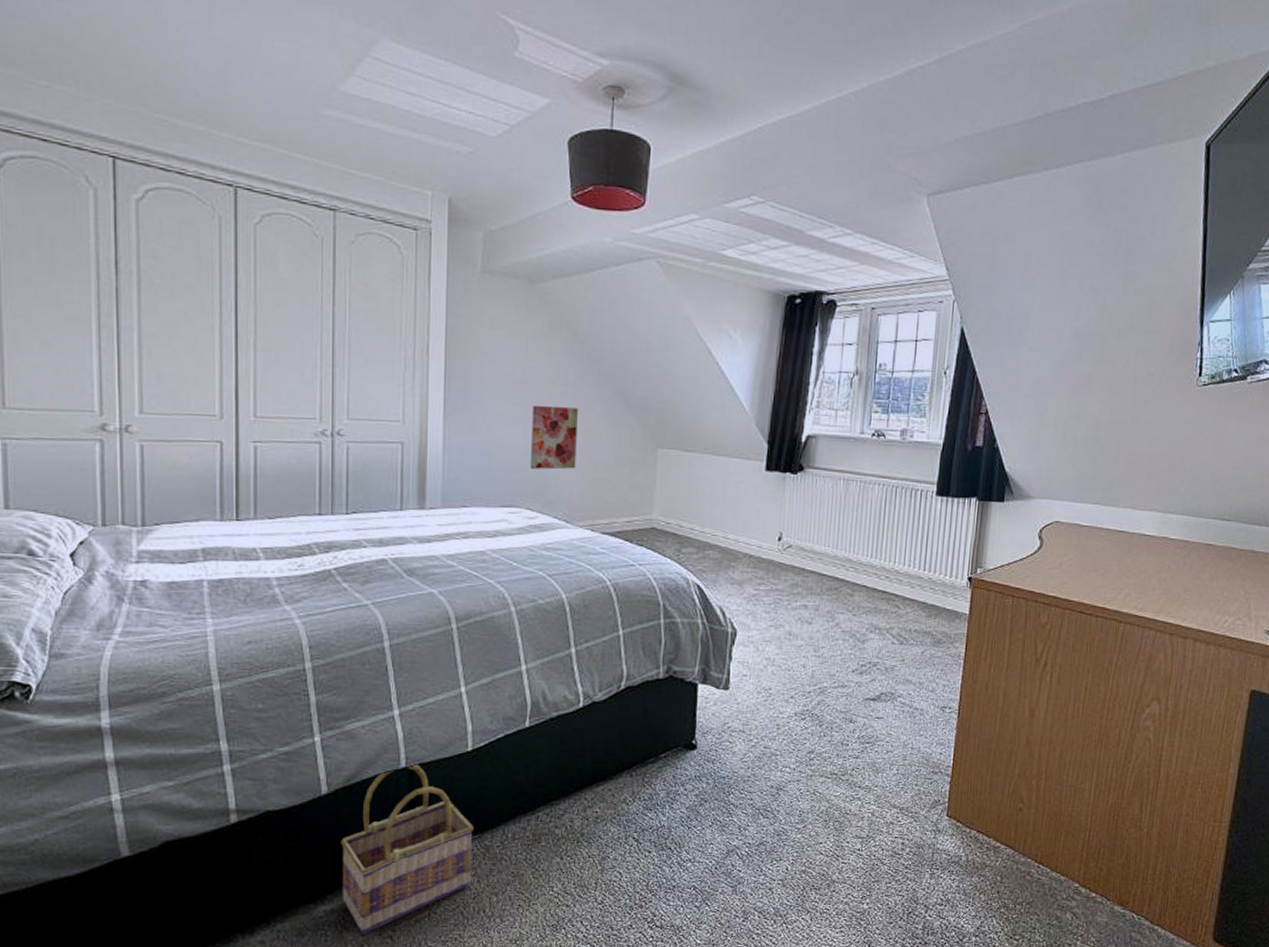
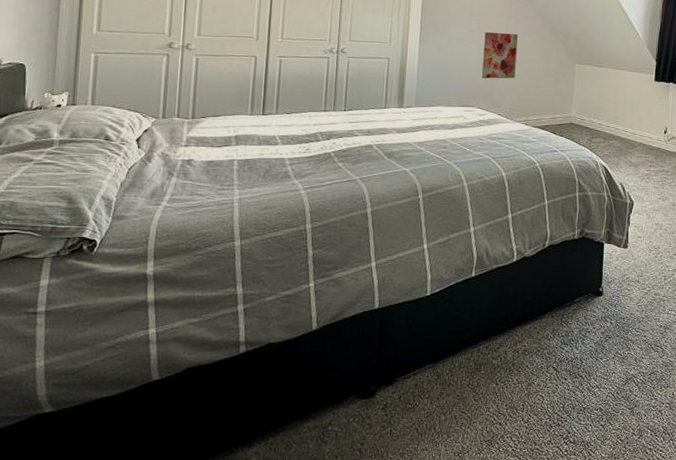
basket: present [341,763,473,934] -> none [323,305,429,447]

